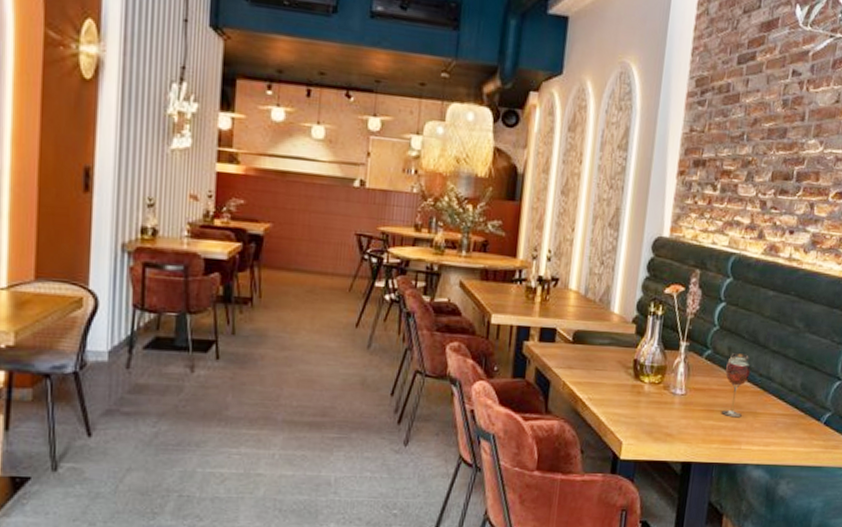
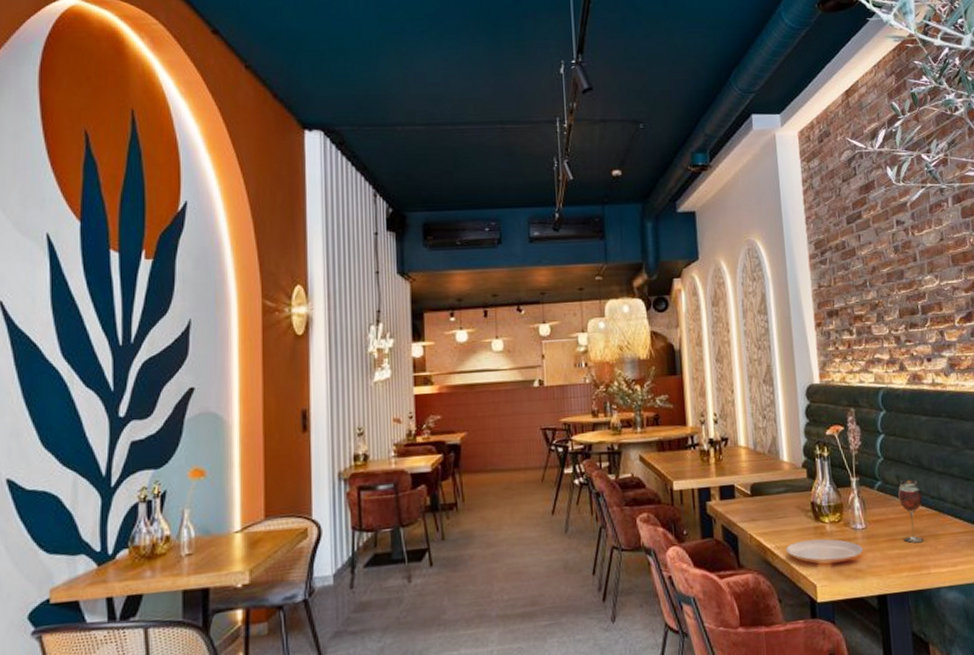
plate: none [598,396,678,425] -> present [786,538,864,564]

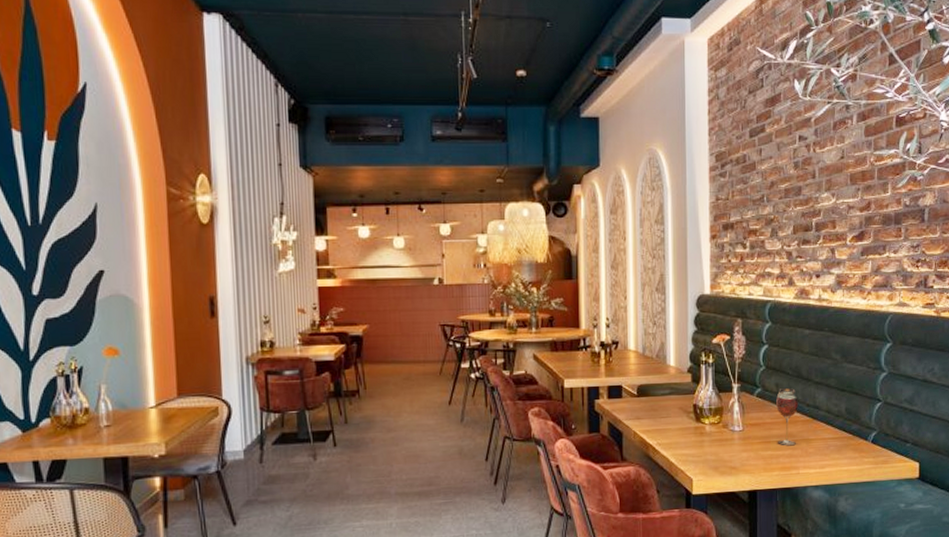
plate: present [786,538,864,564] -> none [667,438,739,461]

